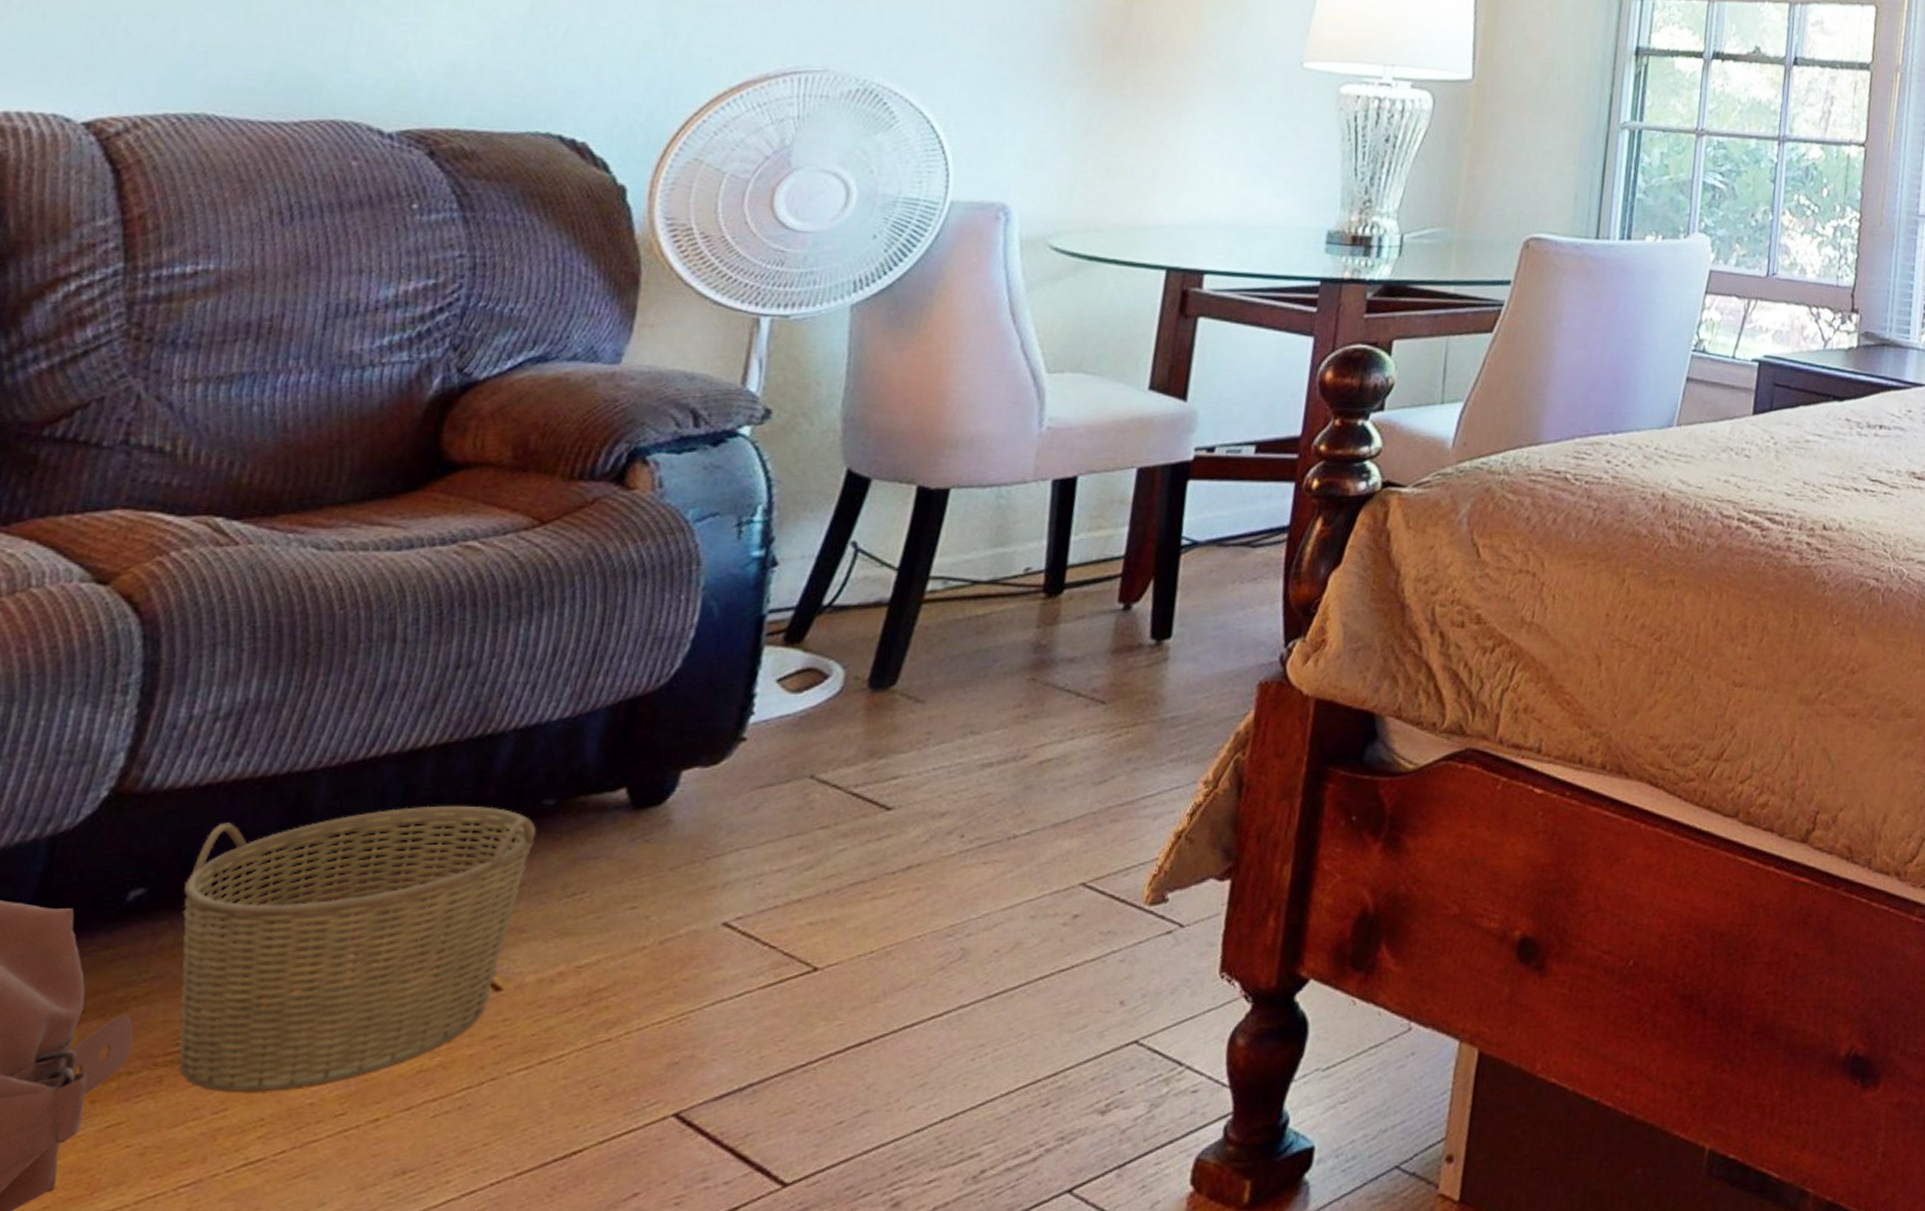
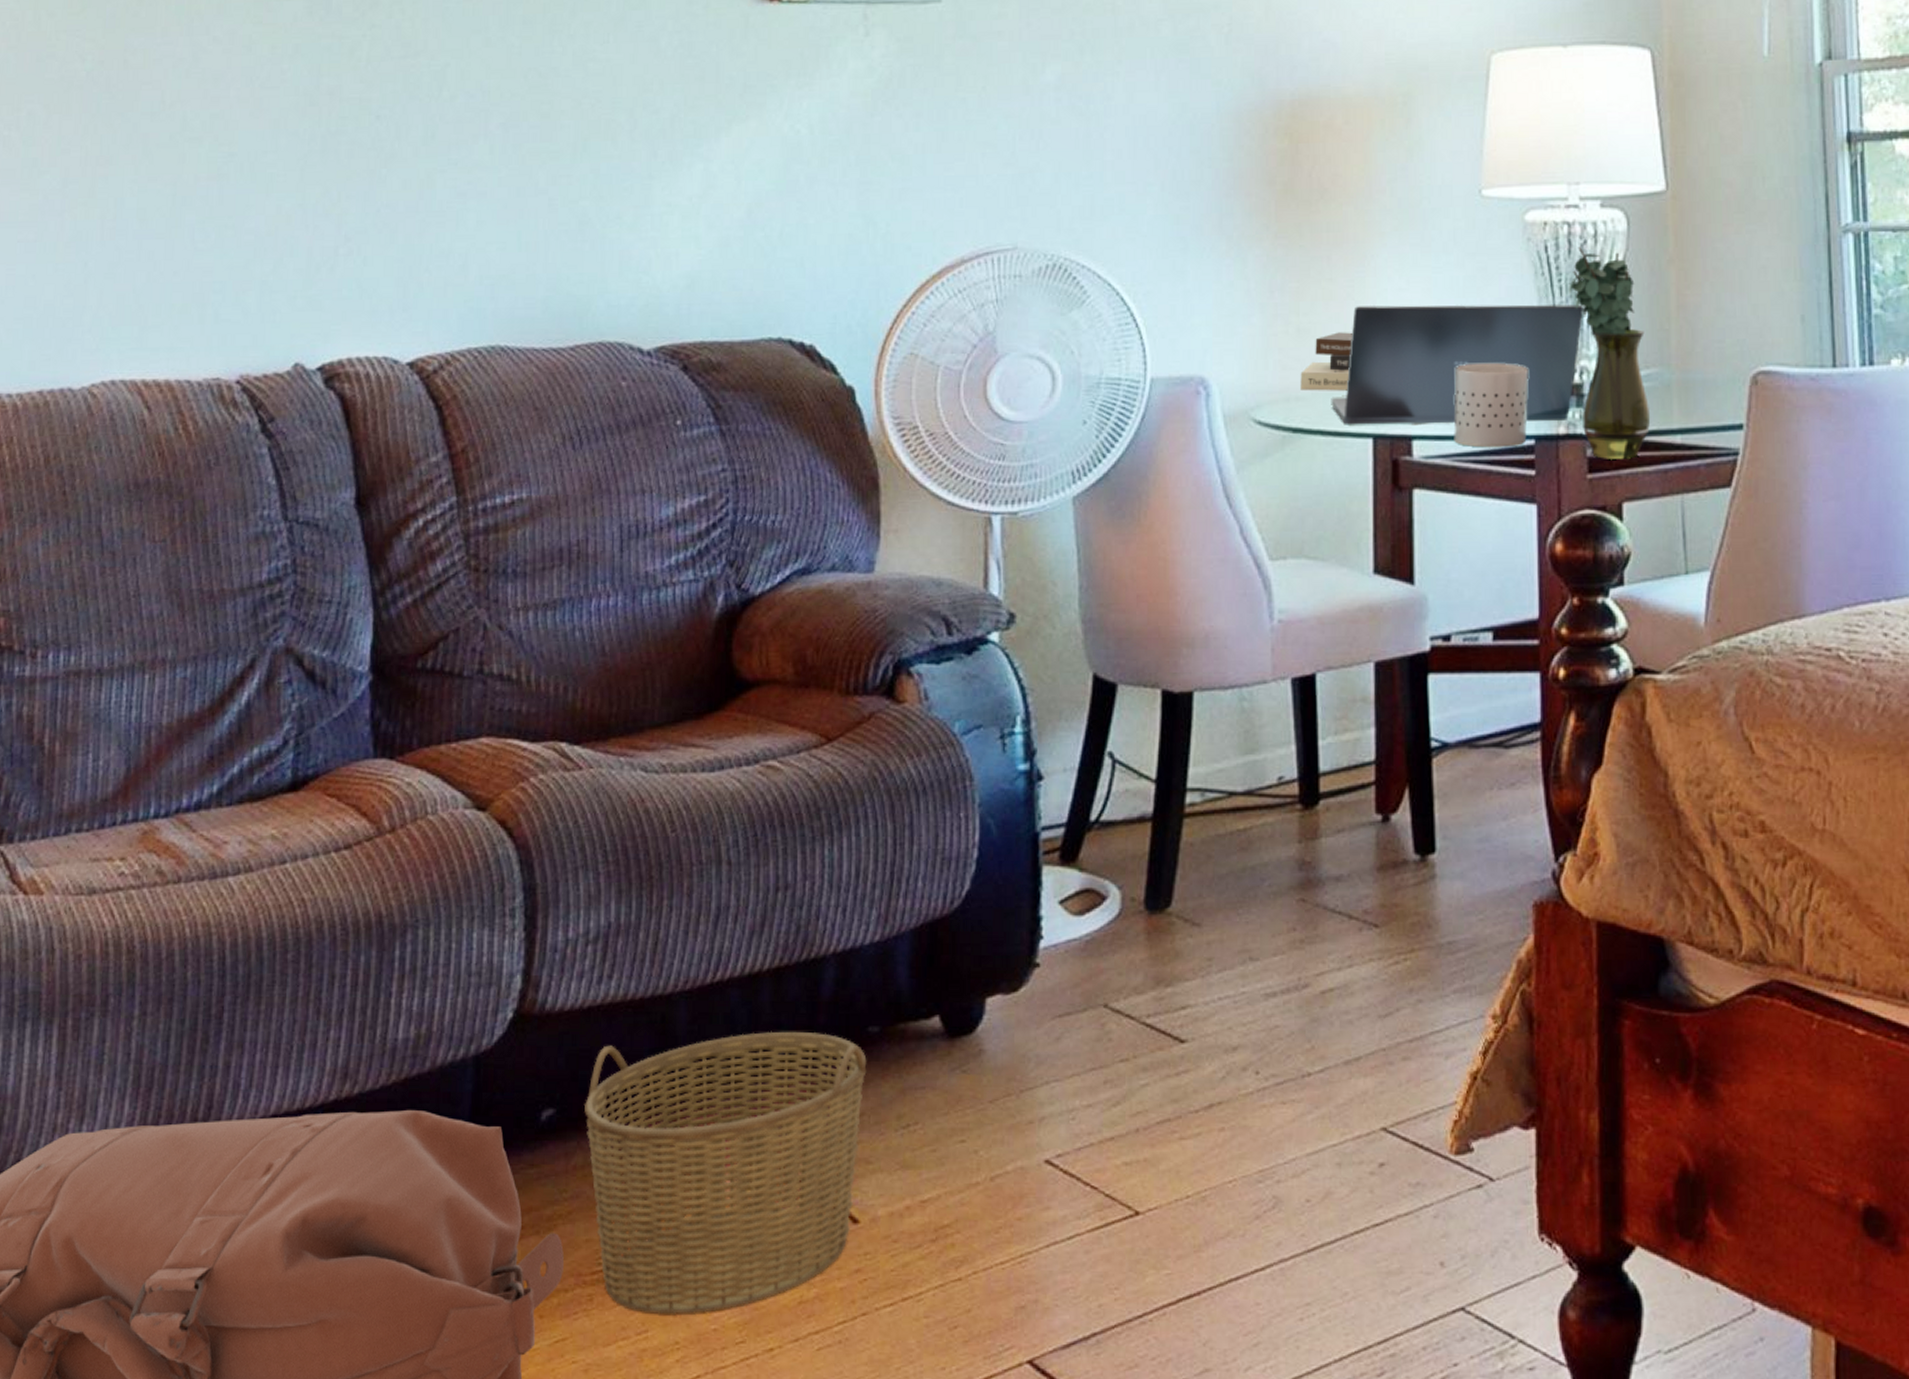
books: none [1101,174,1160,227] -> present [1300,332,1352,391]
laptop: none [1129,153,1382,267] -> present [1331,304,1583,424]
mug: none [1244,211,1324,287] -> present [1453,362,1529,448]
vase: none [1366,120,1435,304] -> present [1569,247,1651,459]

